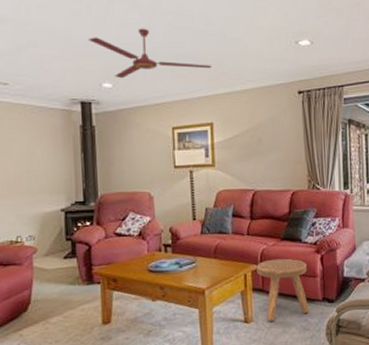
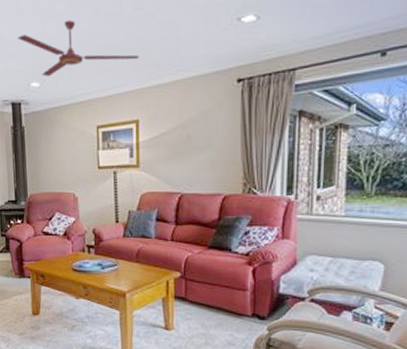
stool: present [256,258,310,321] -> none [180,268,236,331]

